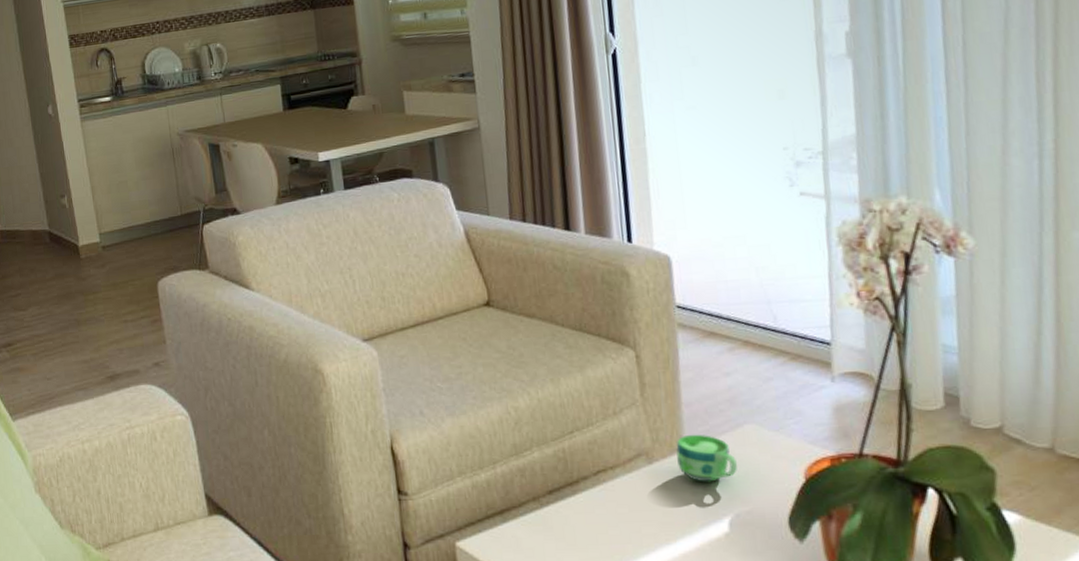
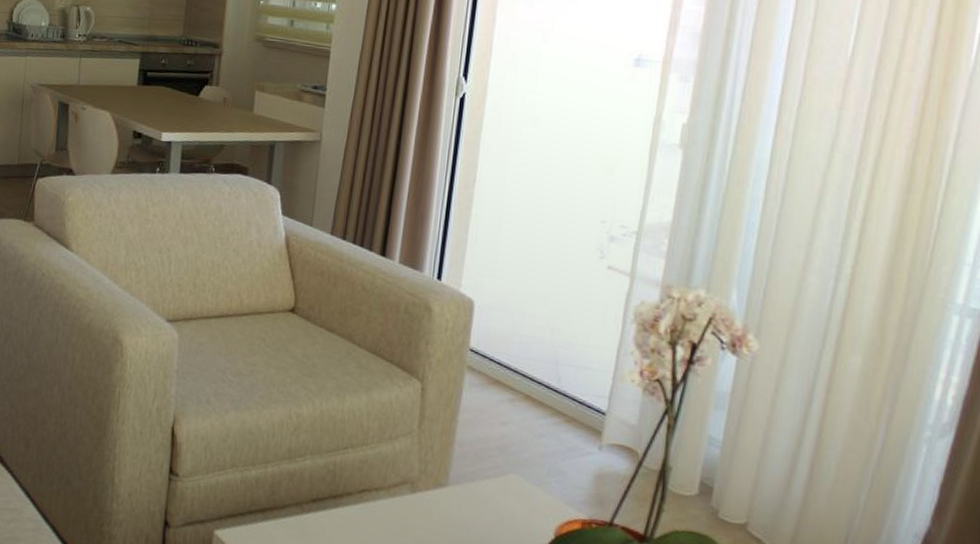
cup: present [676,434,738,482] -> none [439,472,495,522]

